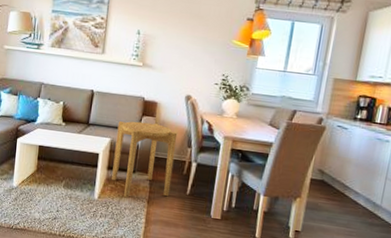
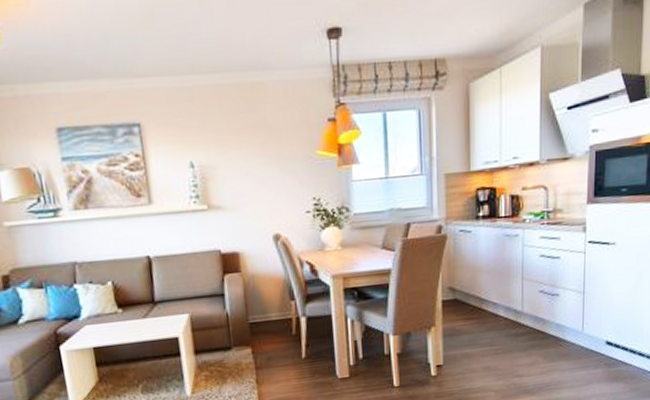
side table: present [112,121,178,198] -> none [193,278,281,384]

